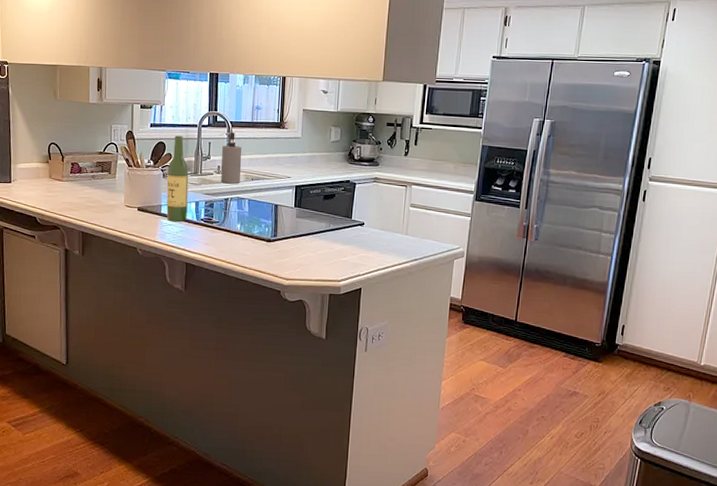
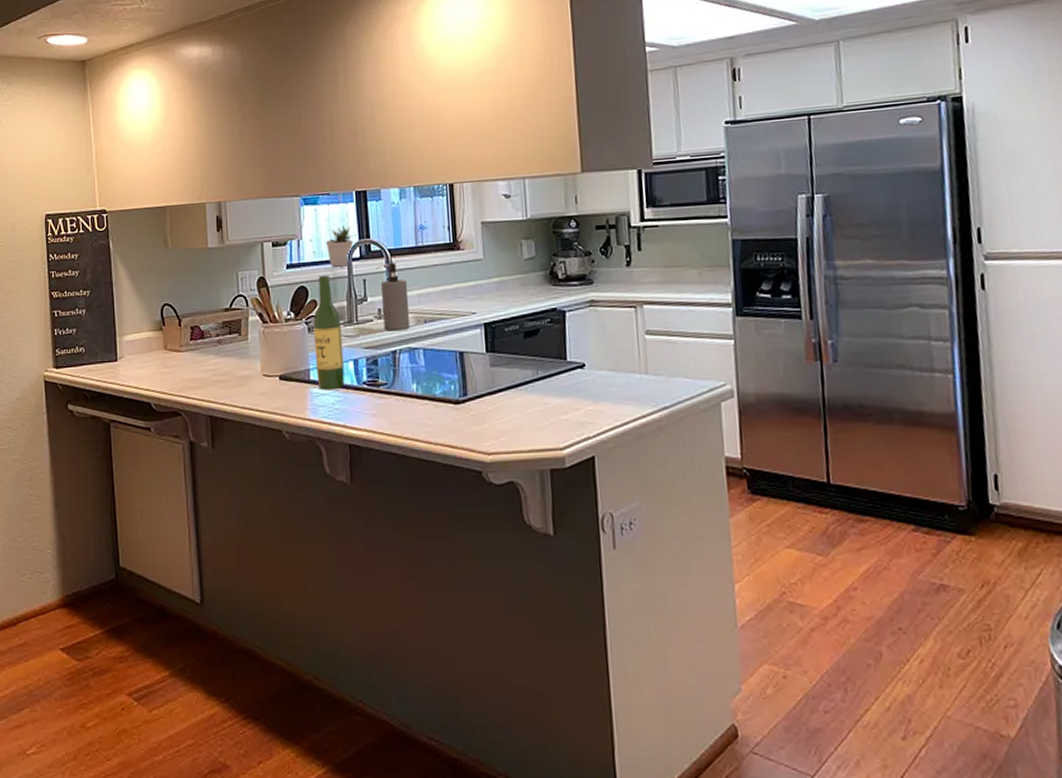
potted plant: none [183,98,204,131] -> present [326,225,354,267]

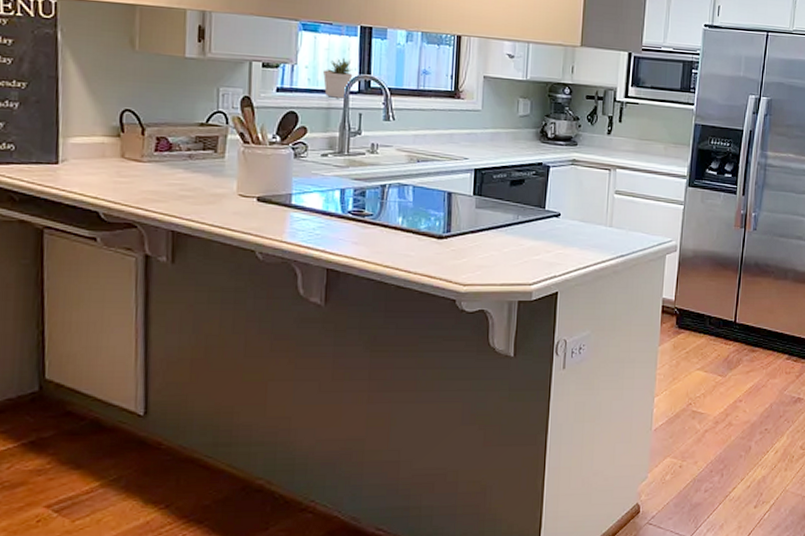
wine bottle: present [313,275,345,391] -> none [299,103,332,216]
soap dispenser: present [375,263,410,331] -> none [373,101,404,167]

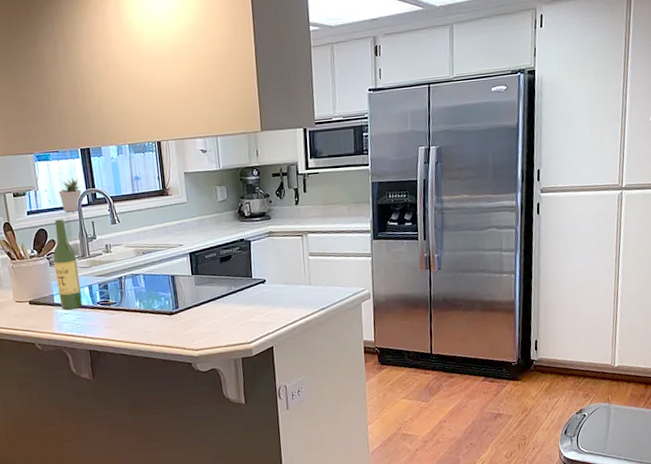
wine bottle: none [299,103,332,216] -> present [53,219,83,311]

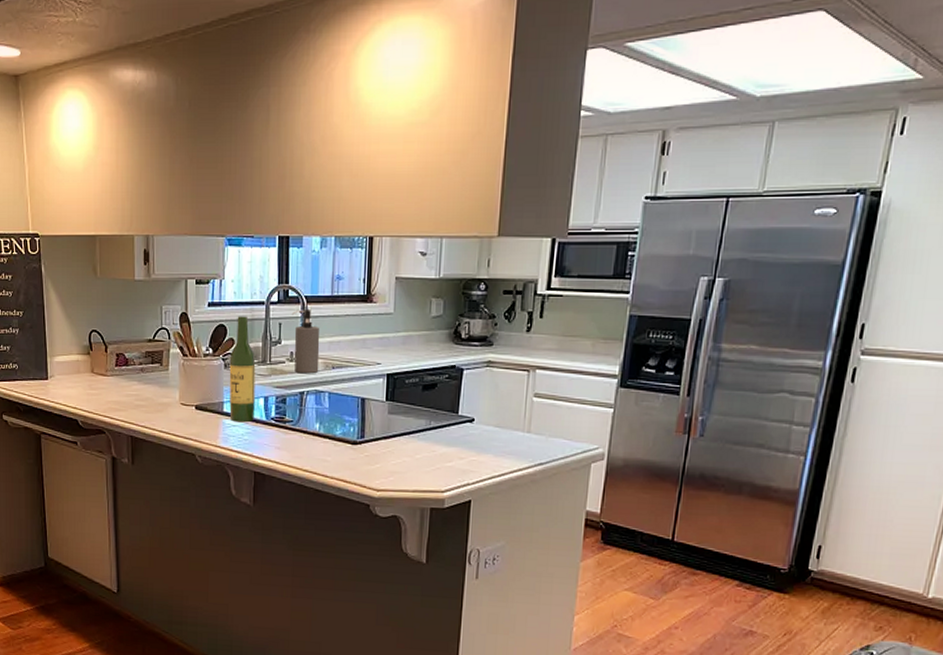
potted plant: present [59,177,82,213] -> none [247,268,273,309]
soap dispenser: none [101,207,132,262] -> present [291,310,320,374]

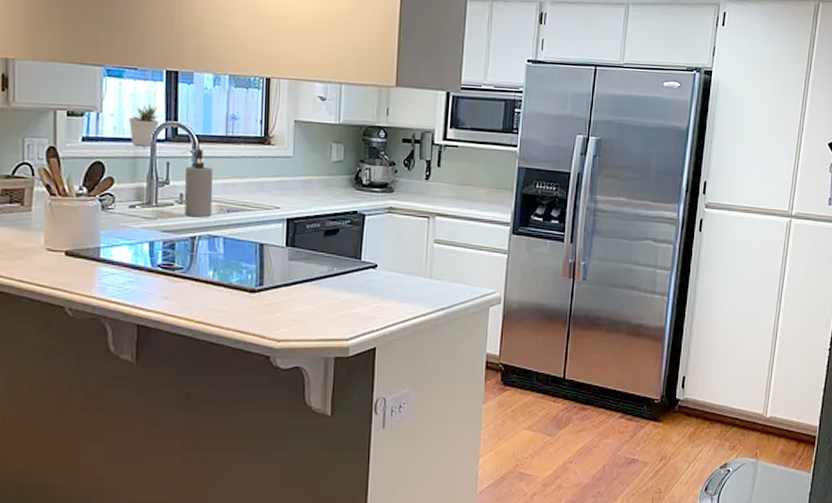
wine bottle: present [229,316,256,423] -> none [107,153,139,270]
potted plant: none [247,268,273,309] -> present [129,103,160,147]

